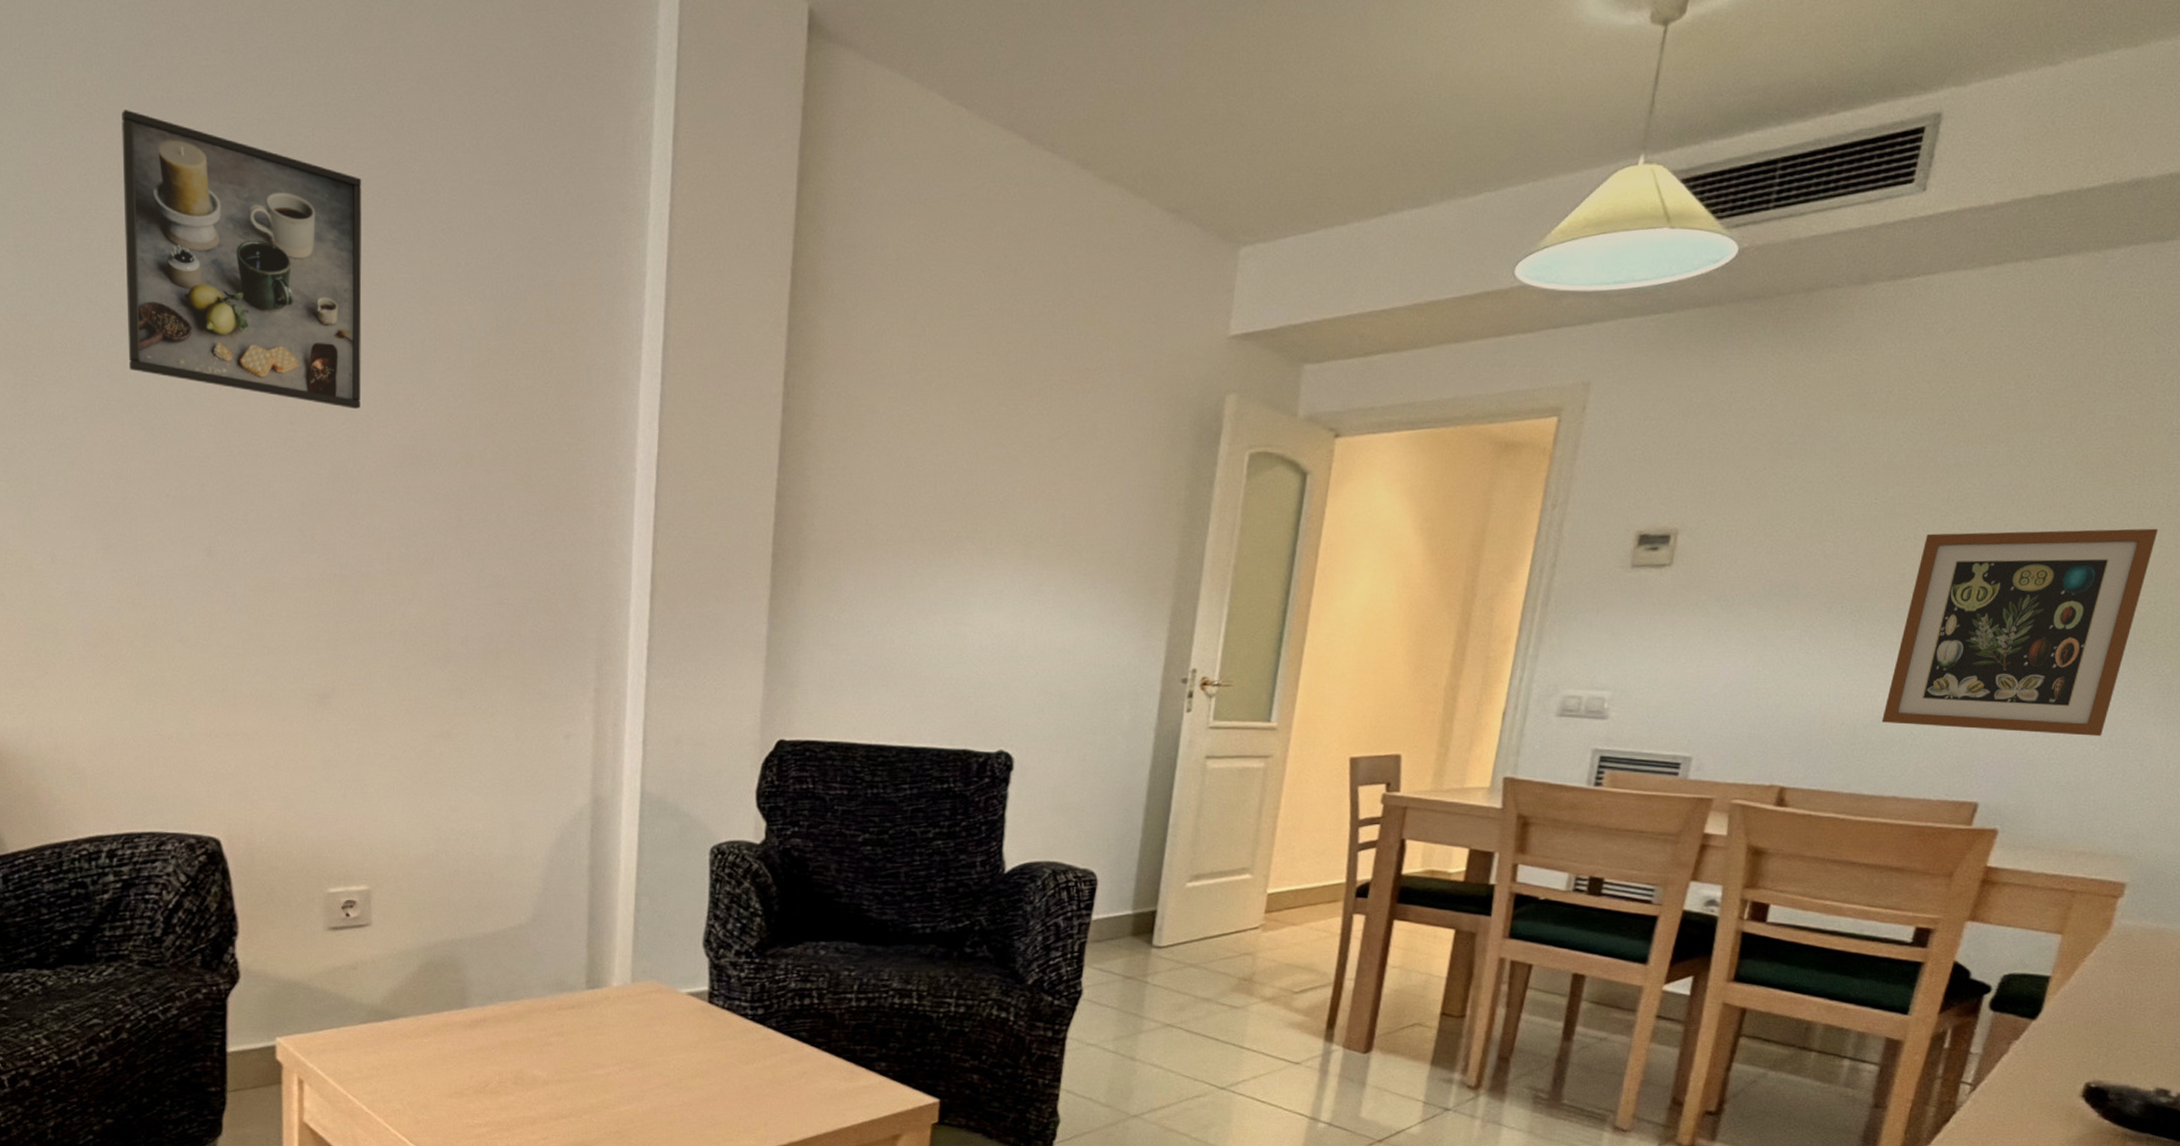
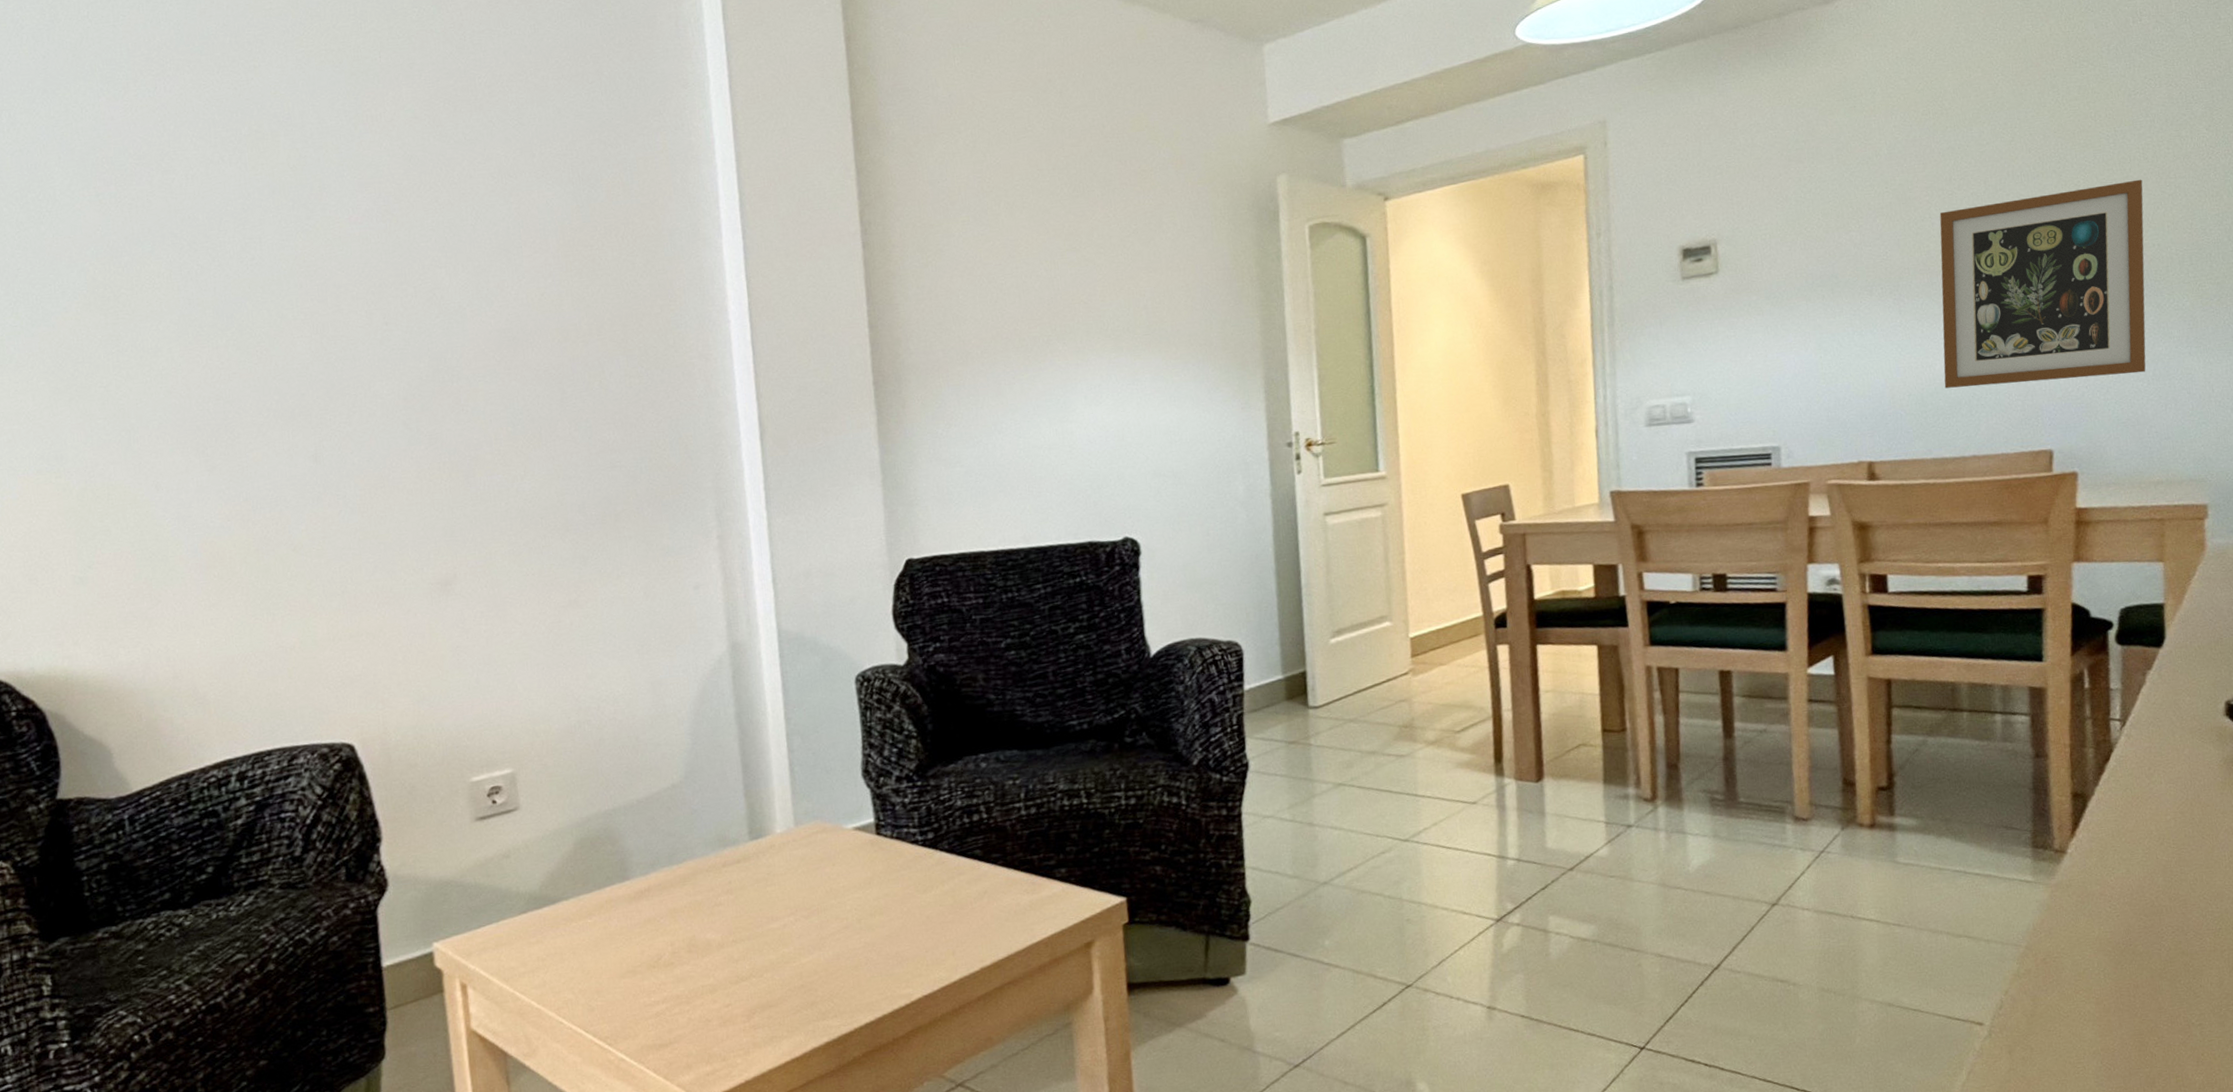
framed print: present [122,110,362,409] -> none [192,57,453,302]

